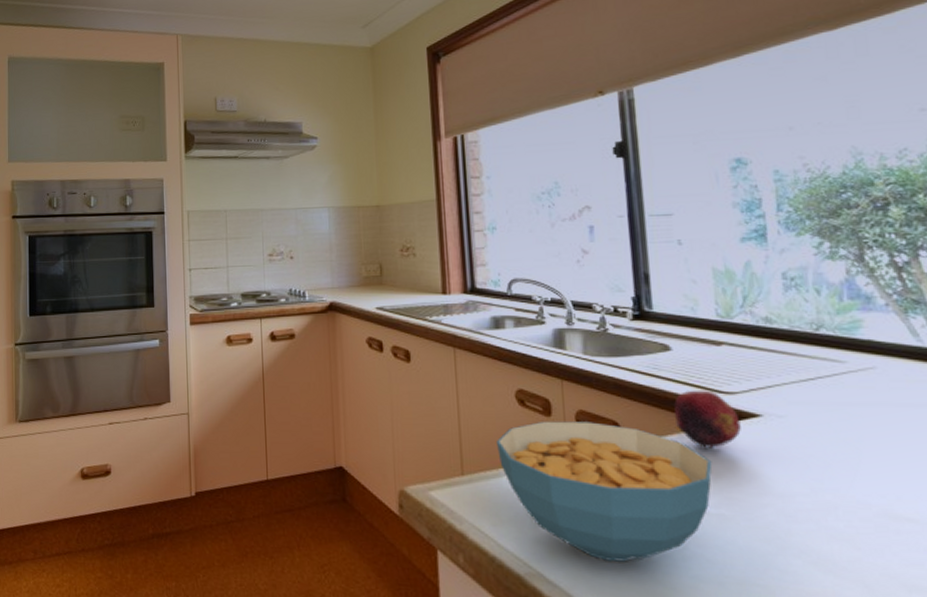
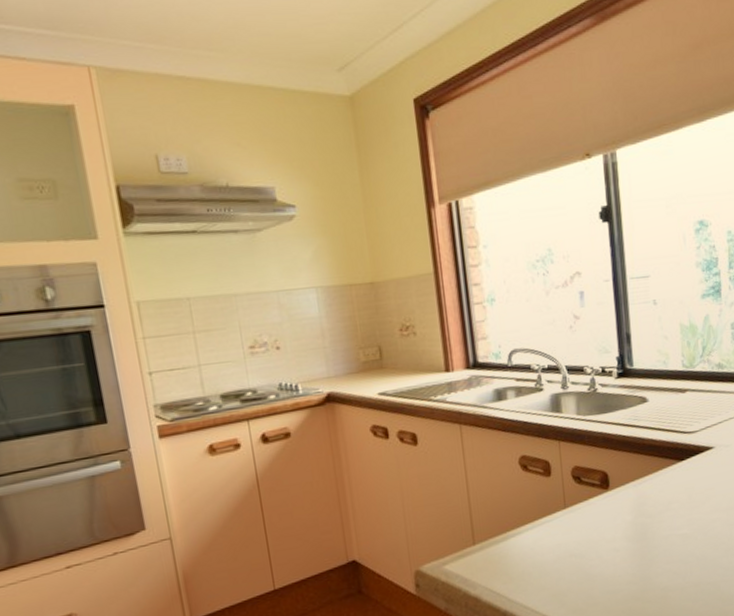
cereal bowl: present [497,421,712,562] -> none [504,474,678,592]
fruit: present [673,390,741,448] -> none [650,432,699,482]

